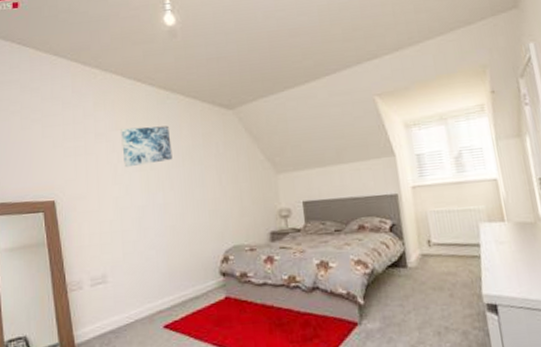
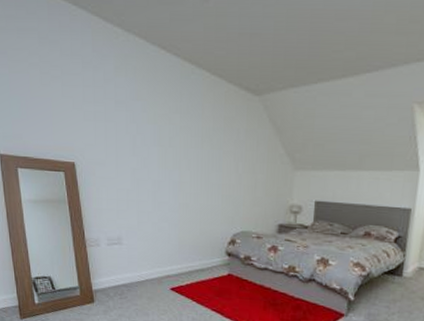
wall art: present [121,125,172,168] -> none [142,100,192,141]

